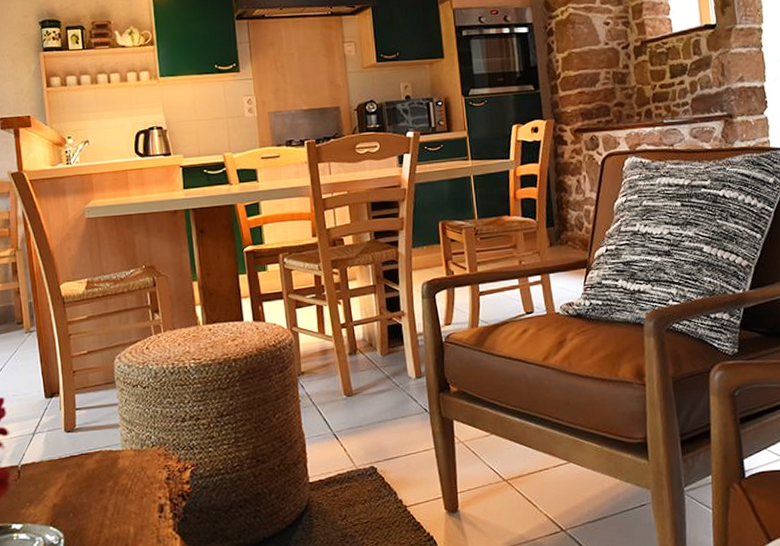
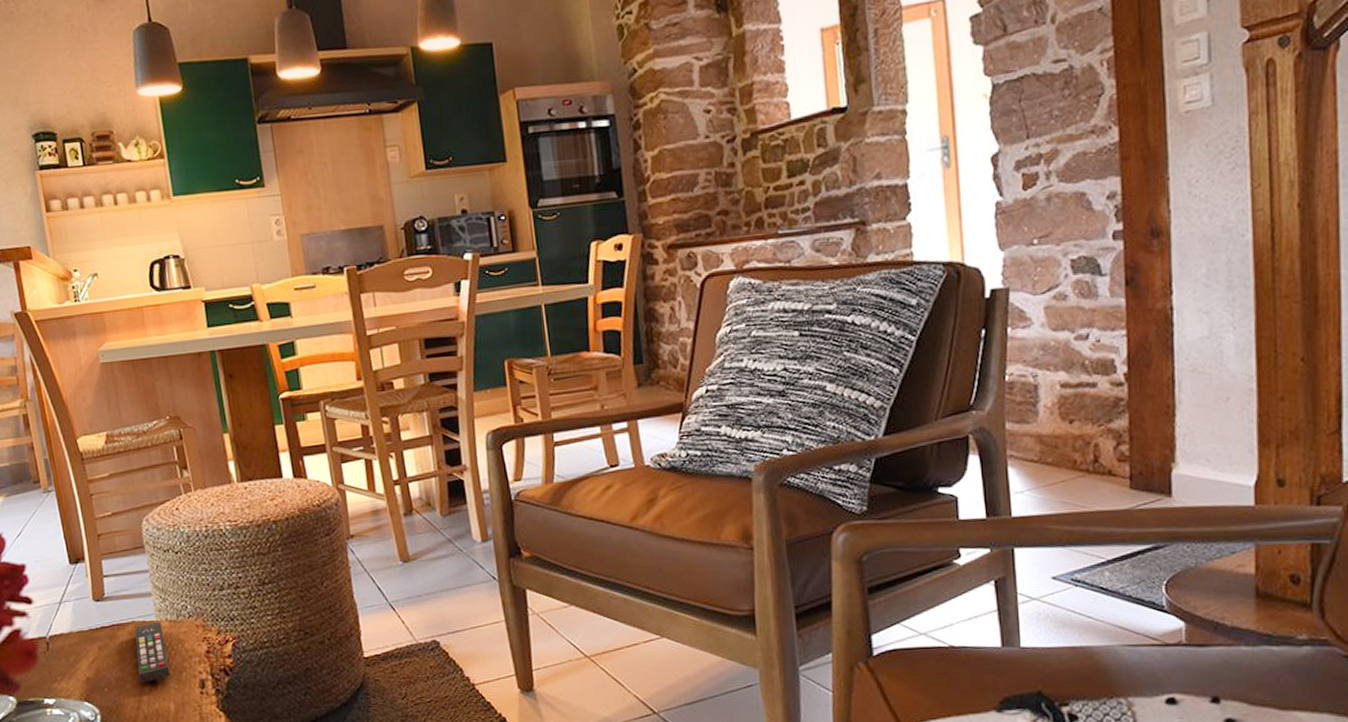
remote control: none [101,451,132,508] -> present [135,621,170,683]

